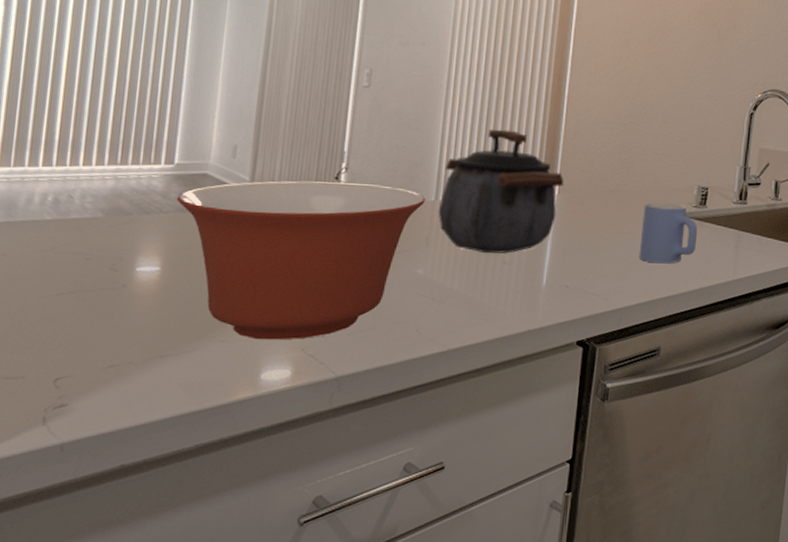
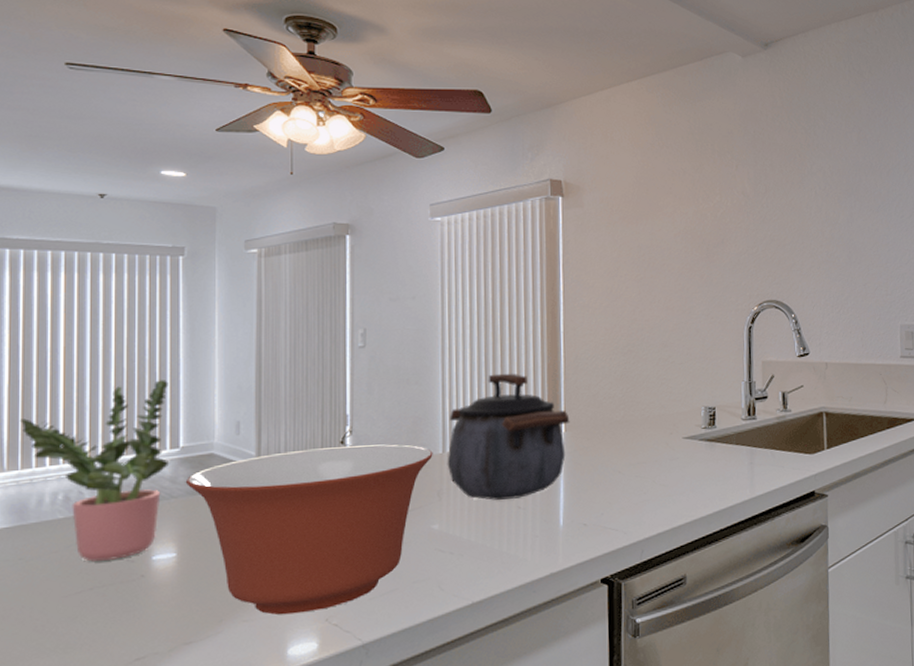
potted plant: none [16,95,170,266] -> present [19,380,170,562]
mug: present [639,201,698,264] -> none [653,426,711,491]

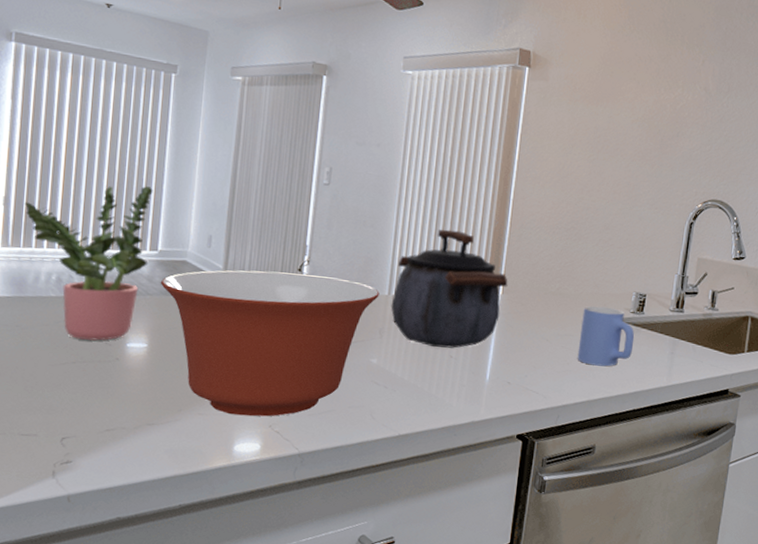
mug: none [653,426,711,491] -> present [577,305,635,367]

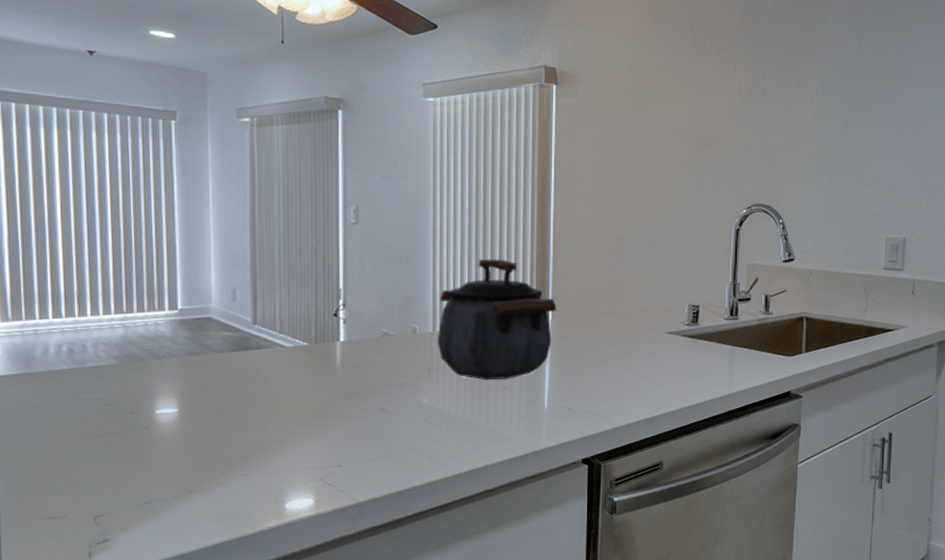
potted plant: present [24,186,153,341] -> none [21,243,169,411]
mixing bowl: present [160,270,380,417] -> none [184,319,424,472]
mug: present [577,305,635,367] -> none [635,322,692,382]

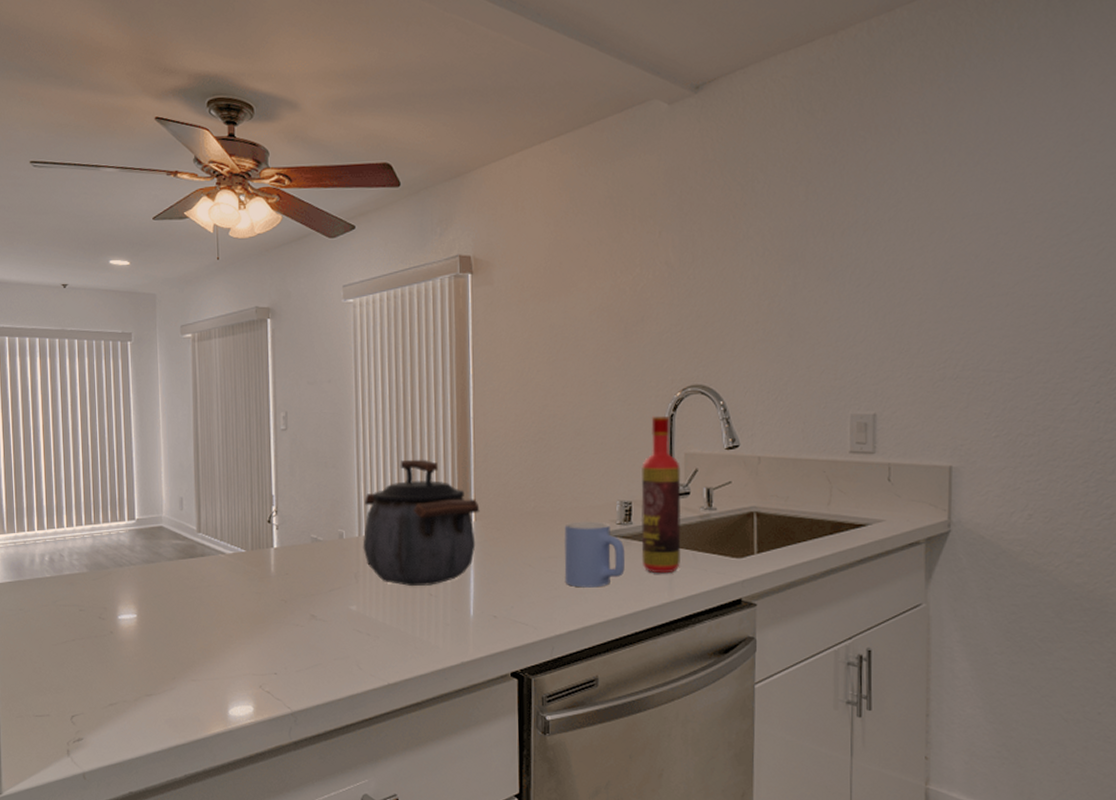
mug: none [635,322,692,382] -> present [564,521,626,588]
bottle: none [706,229,743,370] -> present [640,416,682,574]

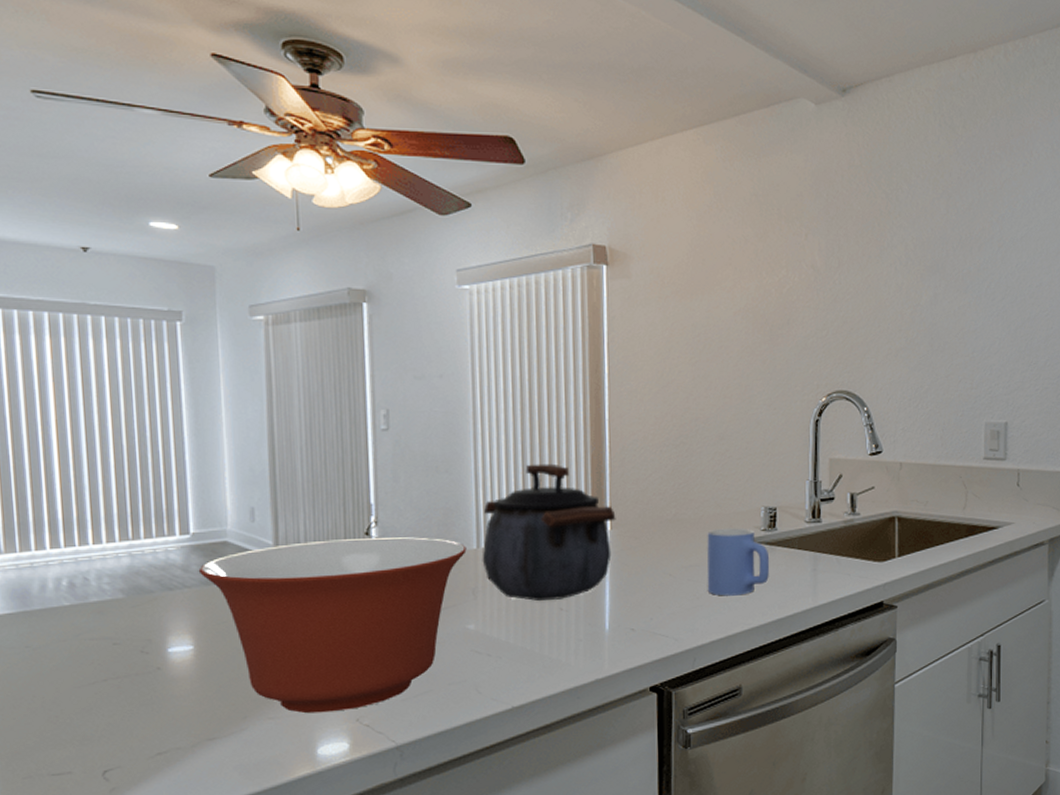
mixing bowl: none [141,525,350,678] -> present [198,537,467,714]
bottle: present [640,416,682,574] -> none [785,421,826,580]

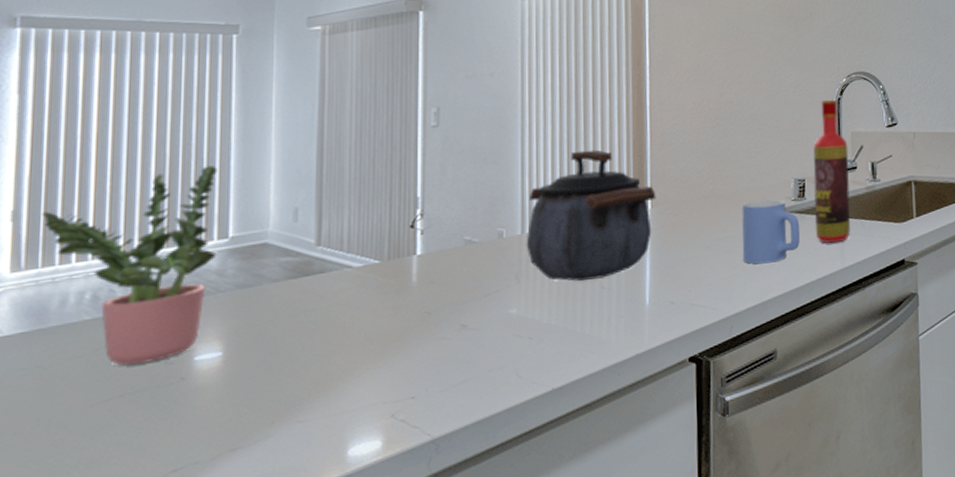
potted plant: none [13,460,181,652] -> present [41,166,218,366]
mixing bowl: present [198,537,467,714] -> none [234,226,511,413]
bottle: none [785,421,826,580] -> present [813,99,850,244]

